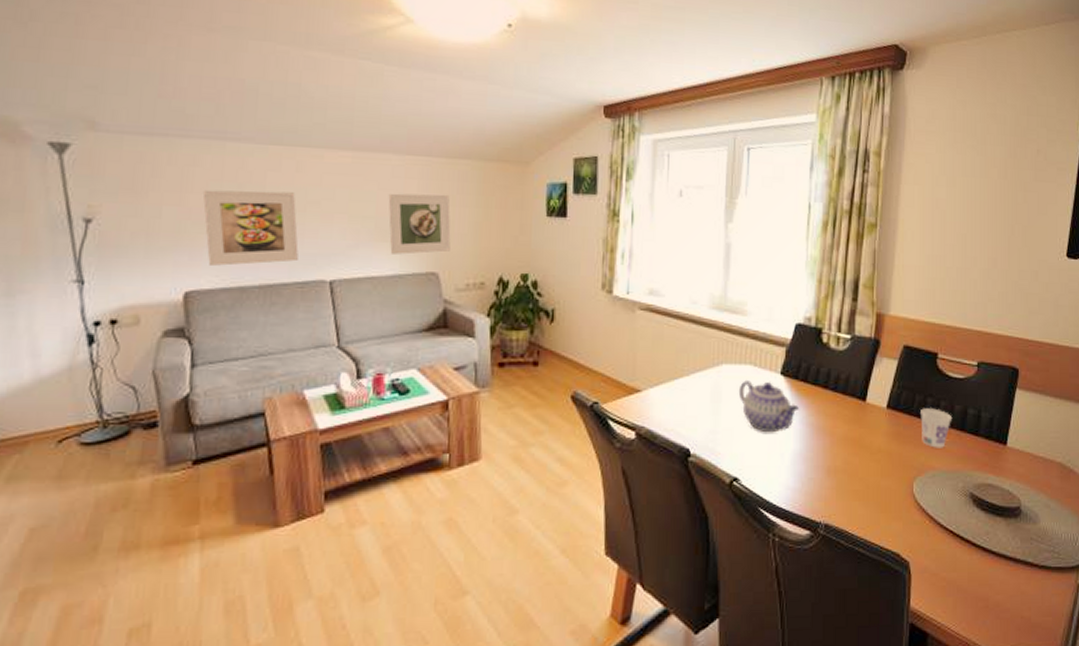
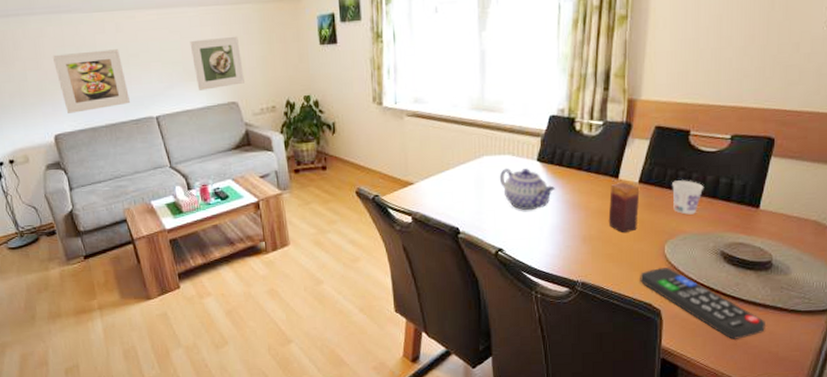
candle: none [855,406,888,465] -> present [608,182,640,232]
remote control: none [887,510,1017,601] -> present [640,267,765,340]

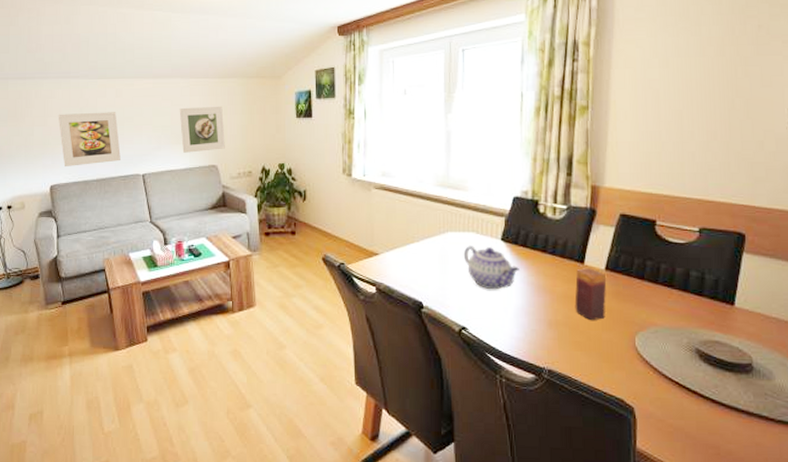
remote control: present [640,267,765,340] -> none [610,361,751,448]
cup: present [672,180,704,215] -> none [640,270,674,307]

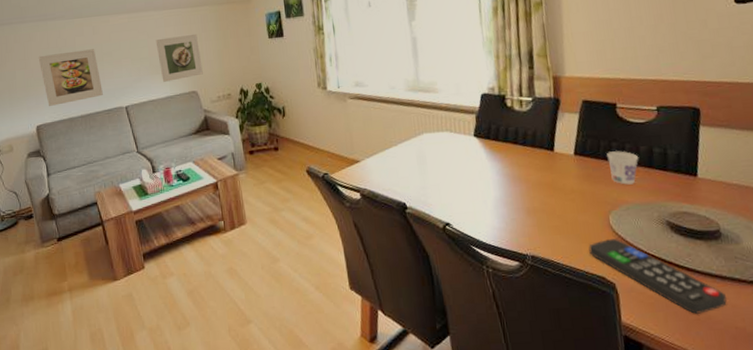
teapot: present [463,246,519,290] -> none [439,143,494,185]
candle: present [574,268,607,320] -> none [547,154,579,204]
remote control: none [610,361,751,448] -> present [588,239,727,314]
cup: none [640,270,674,307] -> present [607,151,639,185]

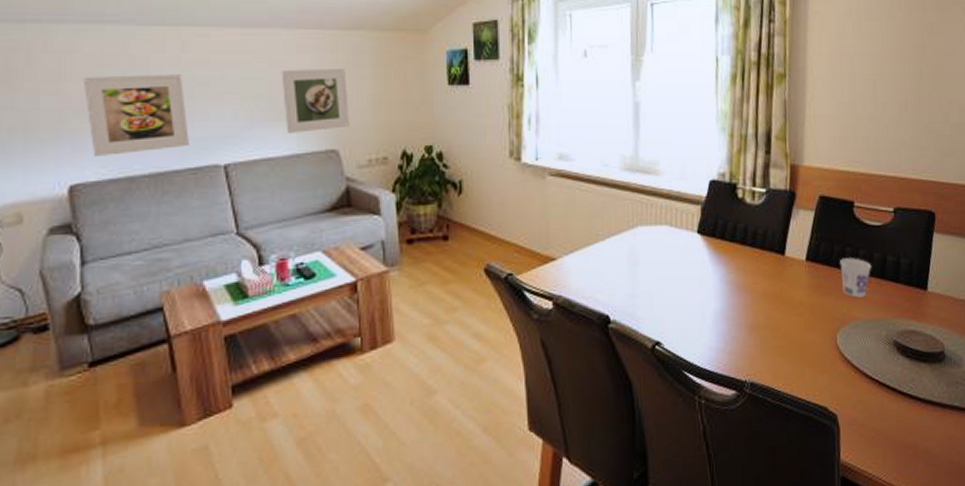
remote control: present [588,239,727,314] -> none [813,361,945,448]

